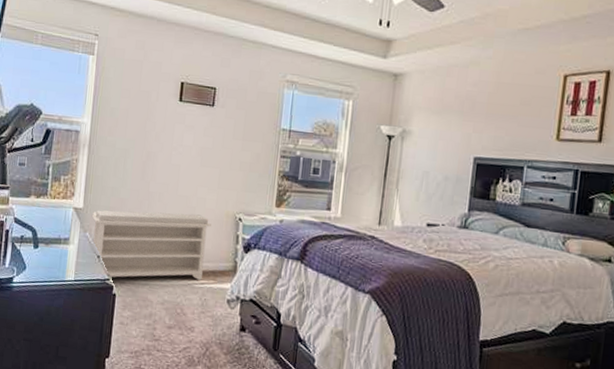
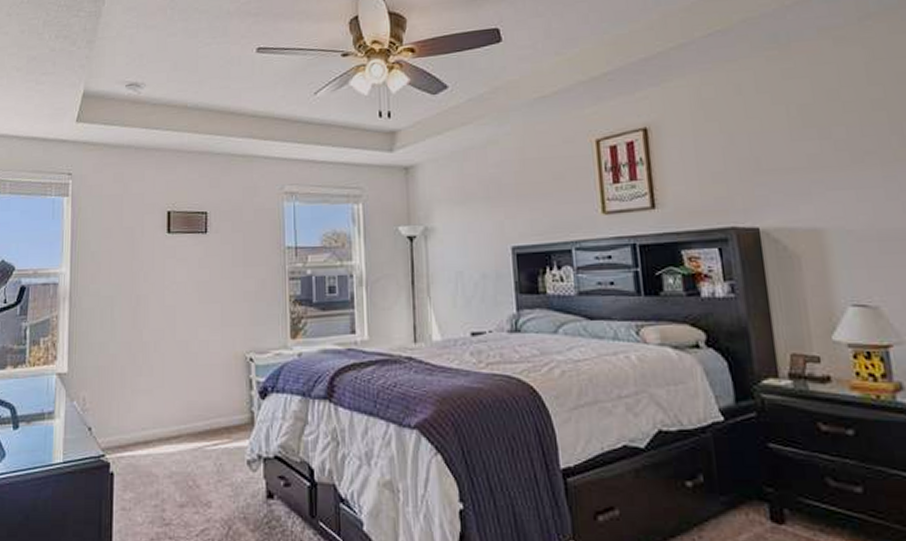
bench: present [91,210,211,280] -> none [78,361,218,453]

